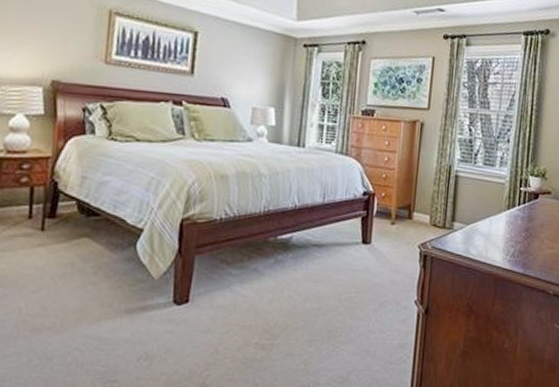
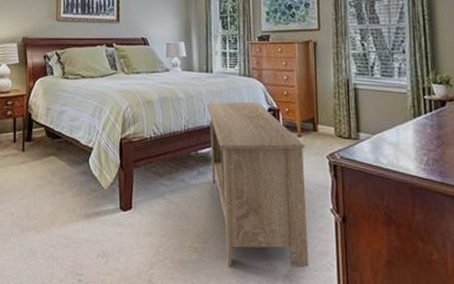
storage bench: none [290,182,398,364] -> present [207,102,309,267]

